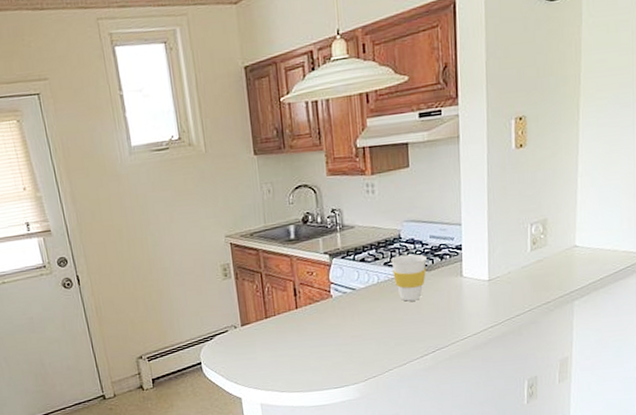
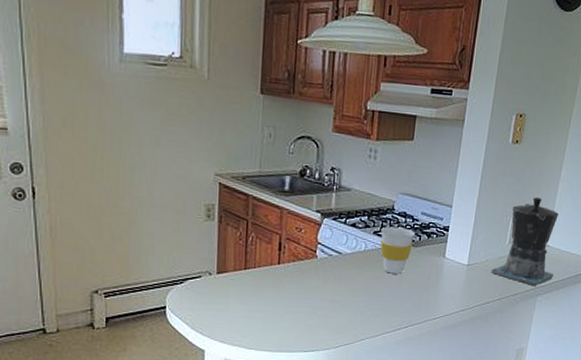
coffee maker: none [516,198,589,292] -> present [491,197,559,287]

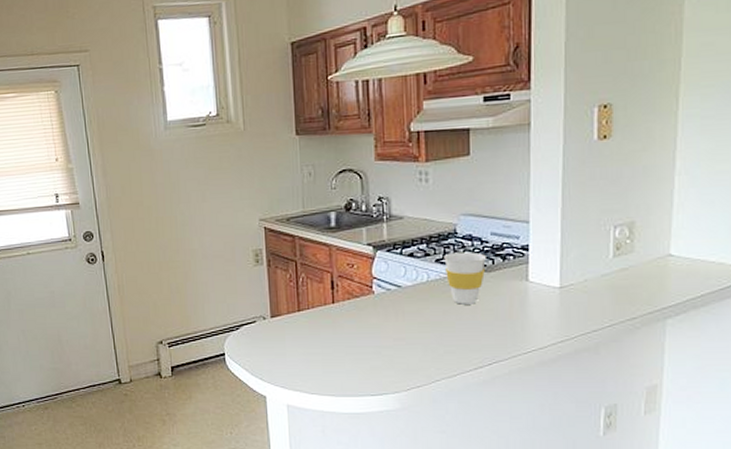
coffee maker: present [491,197,559,287] -> none [594,198,686,307]

